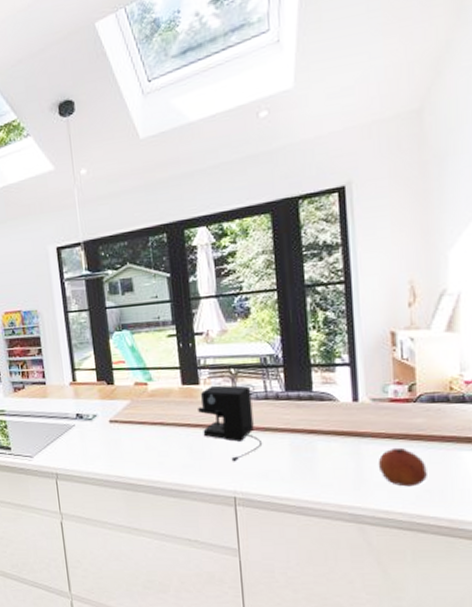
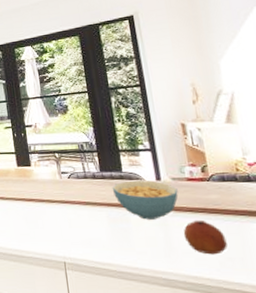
coffee maker: present [198,385,263,462] -> none [31,166,85,231]
cereal bowl: none [298,402,377,448] -> present [112,181,179,220]

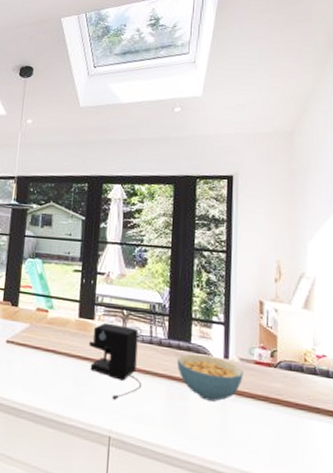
coffee maker: none [31,166,85,231] -> present [89,322,142,401]
fruit: present [183,219,228,255] -> none [240,408,282,450]

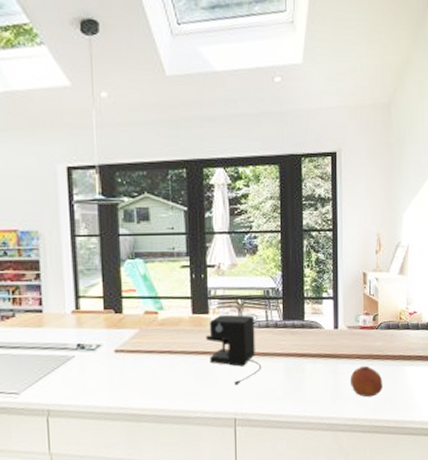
cereal bowl: present [176,354,244,402] -> none [292,329,351,369]
fruit: none [240,408,282,450] -> present [350,365,383,398]

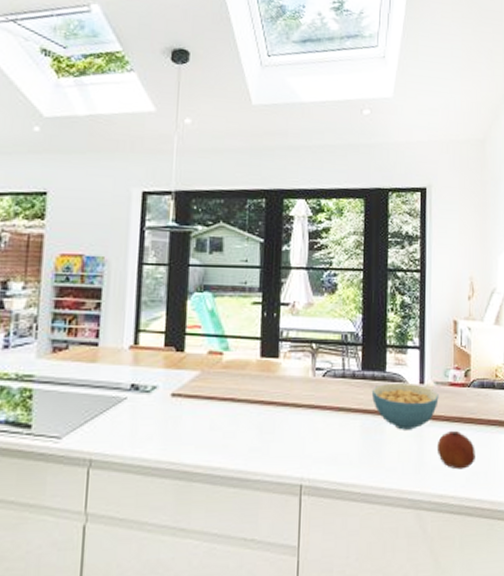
coffee maker: present [206,314,262,386] -> none [274,360,335,445]
cereal bowl: none [292,329,351,369] -> present [371,384,439,430]

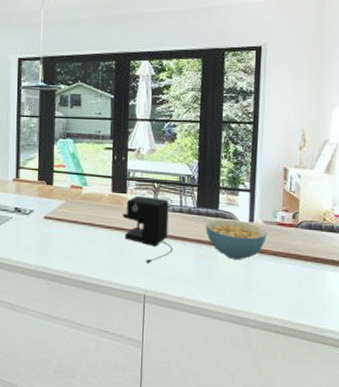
coffee maker: none [274,360,335,445] -> present [123,195,174,264]
fruit: present [436,430,475,470] -> none [263,263,300,297]

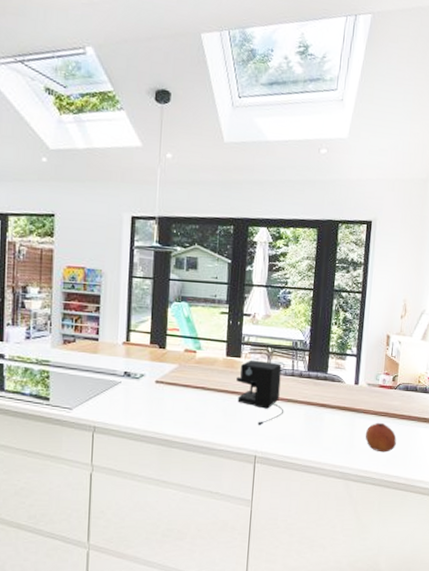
cereal bowl: present [205,220,267,260] -> none [314,383,370,420]
fruit: none [263,263,300,297] -> present [365,422,397,453]

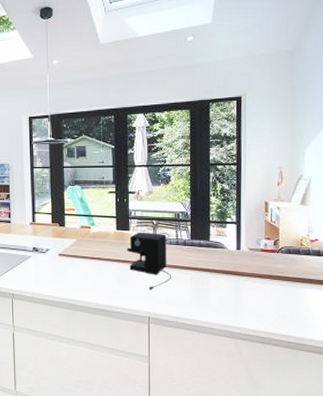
fruit: present [365,422,397,453] -> none [250,284,283,313]

